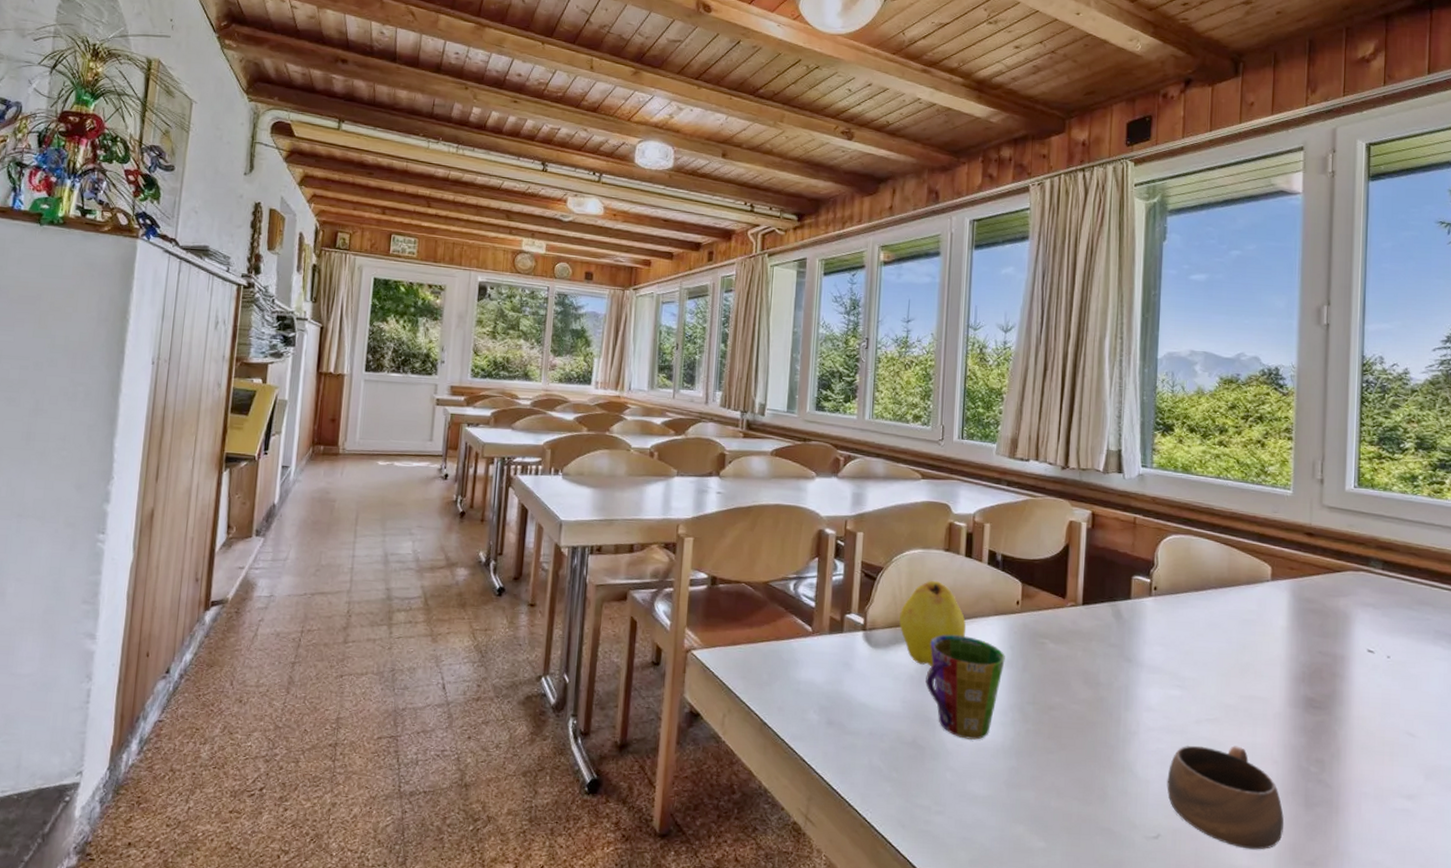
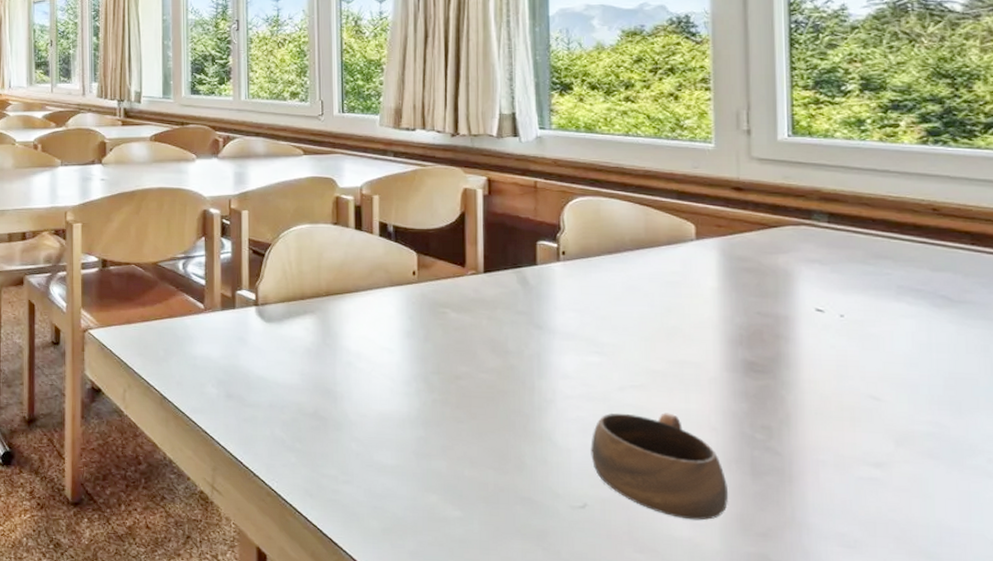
fruit: present [899,580,966,666] -> none [291,254,362,339]
cup: present [925,635,1005,740] -> none [323,307,405,410]

